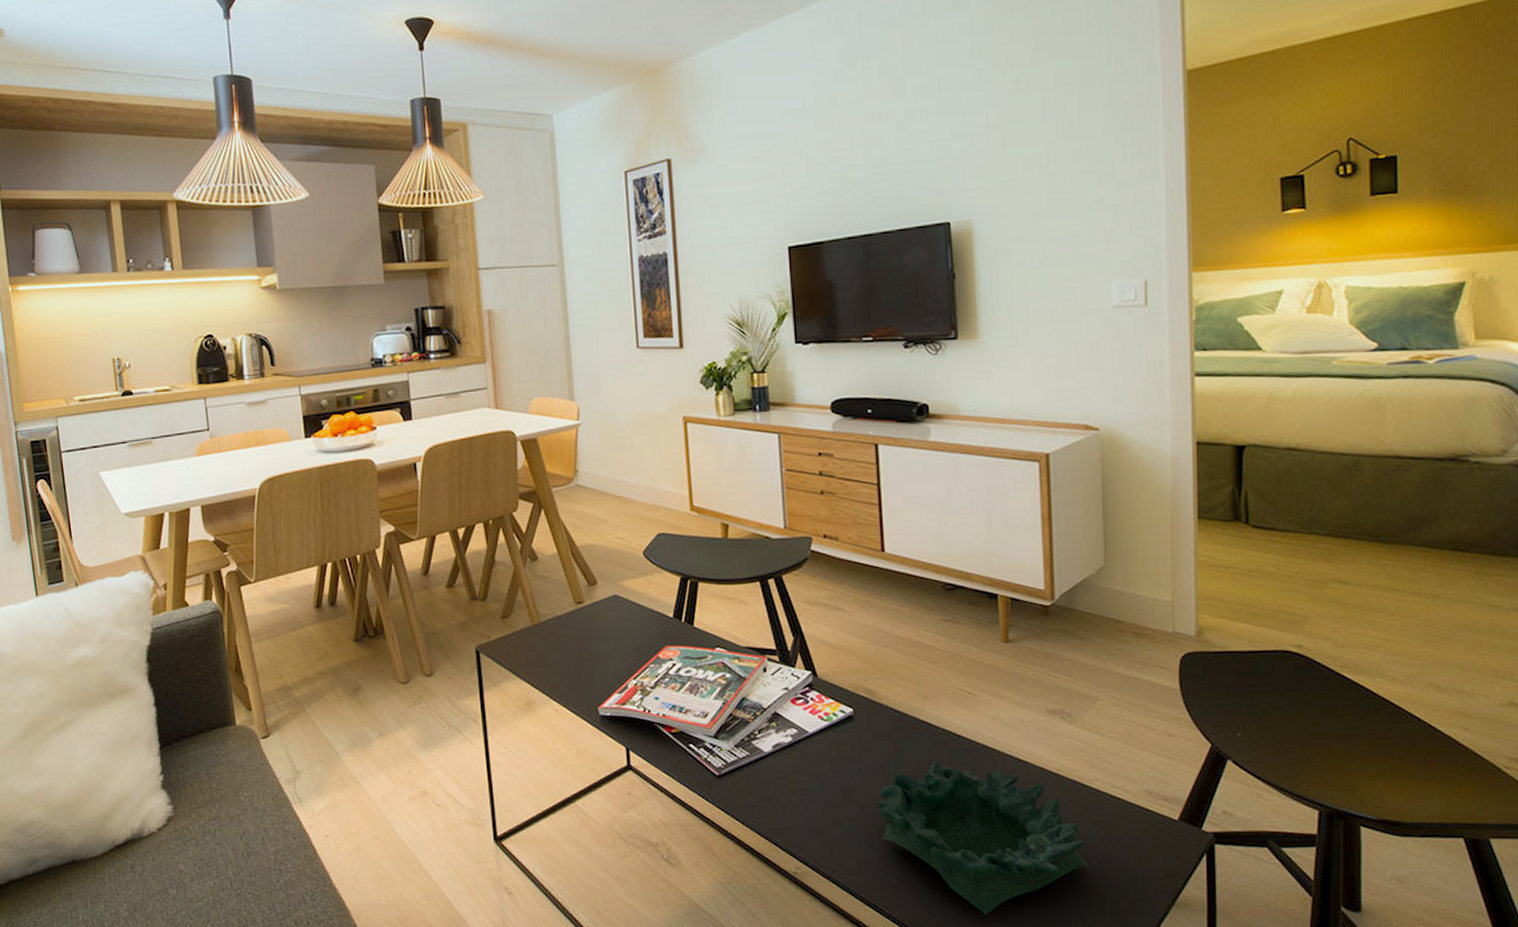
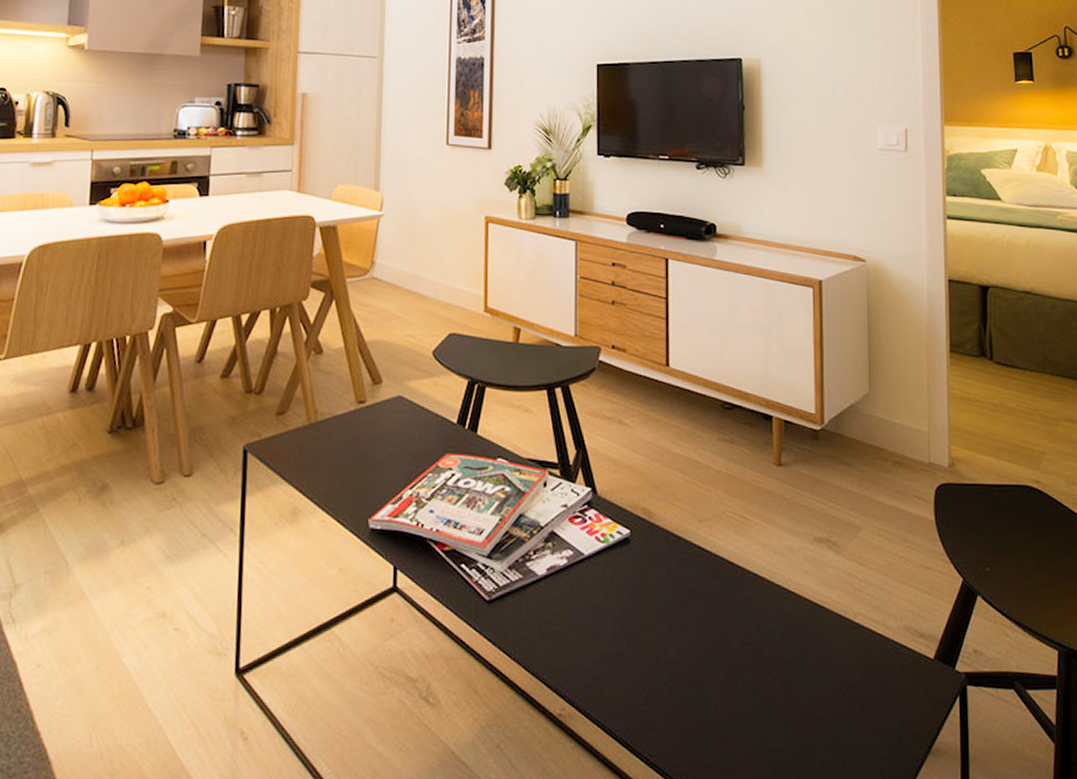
decorative bowl: present [876,760,1090,916] -> none [647,589,852,765]

